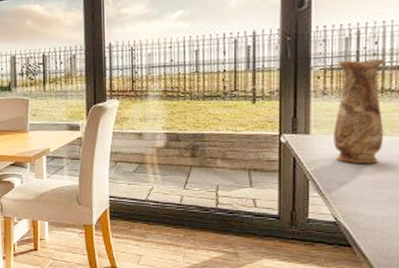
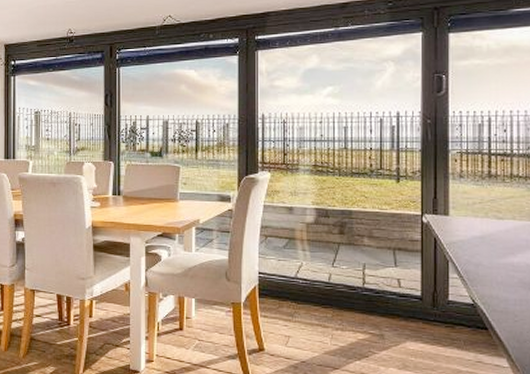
vase: present [334,58,384,163] -> none [470,145,514,246]

